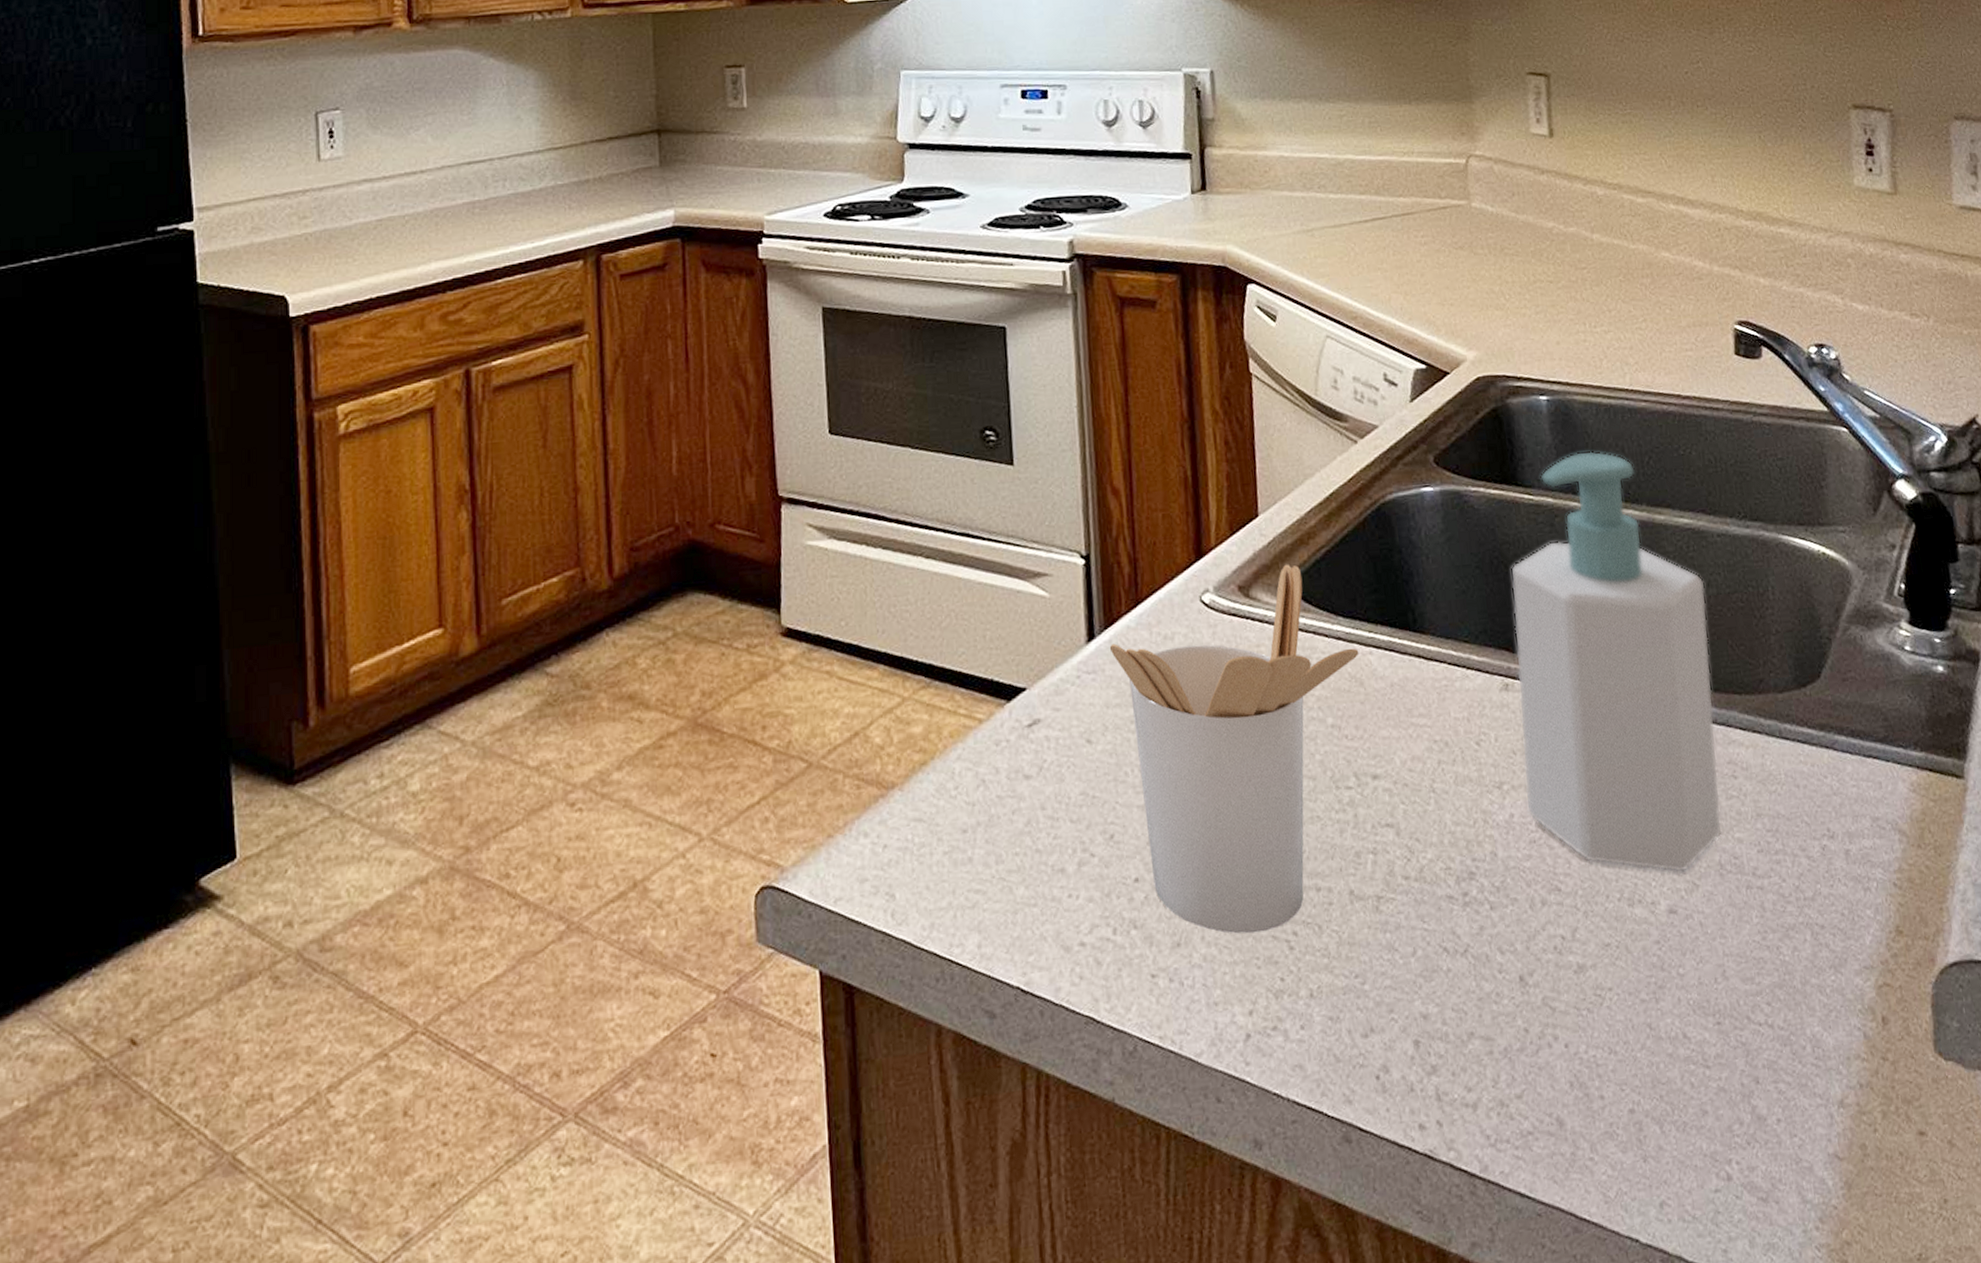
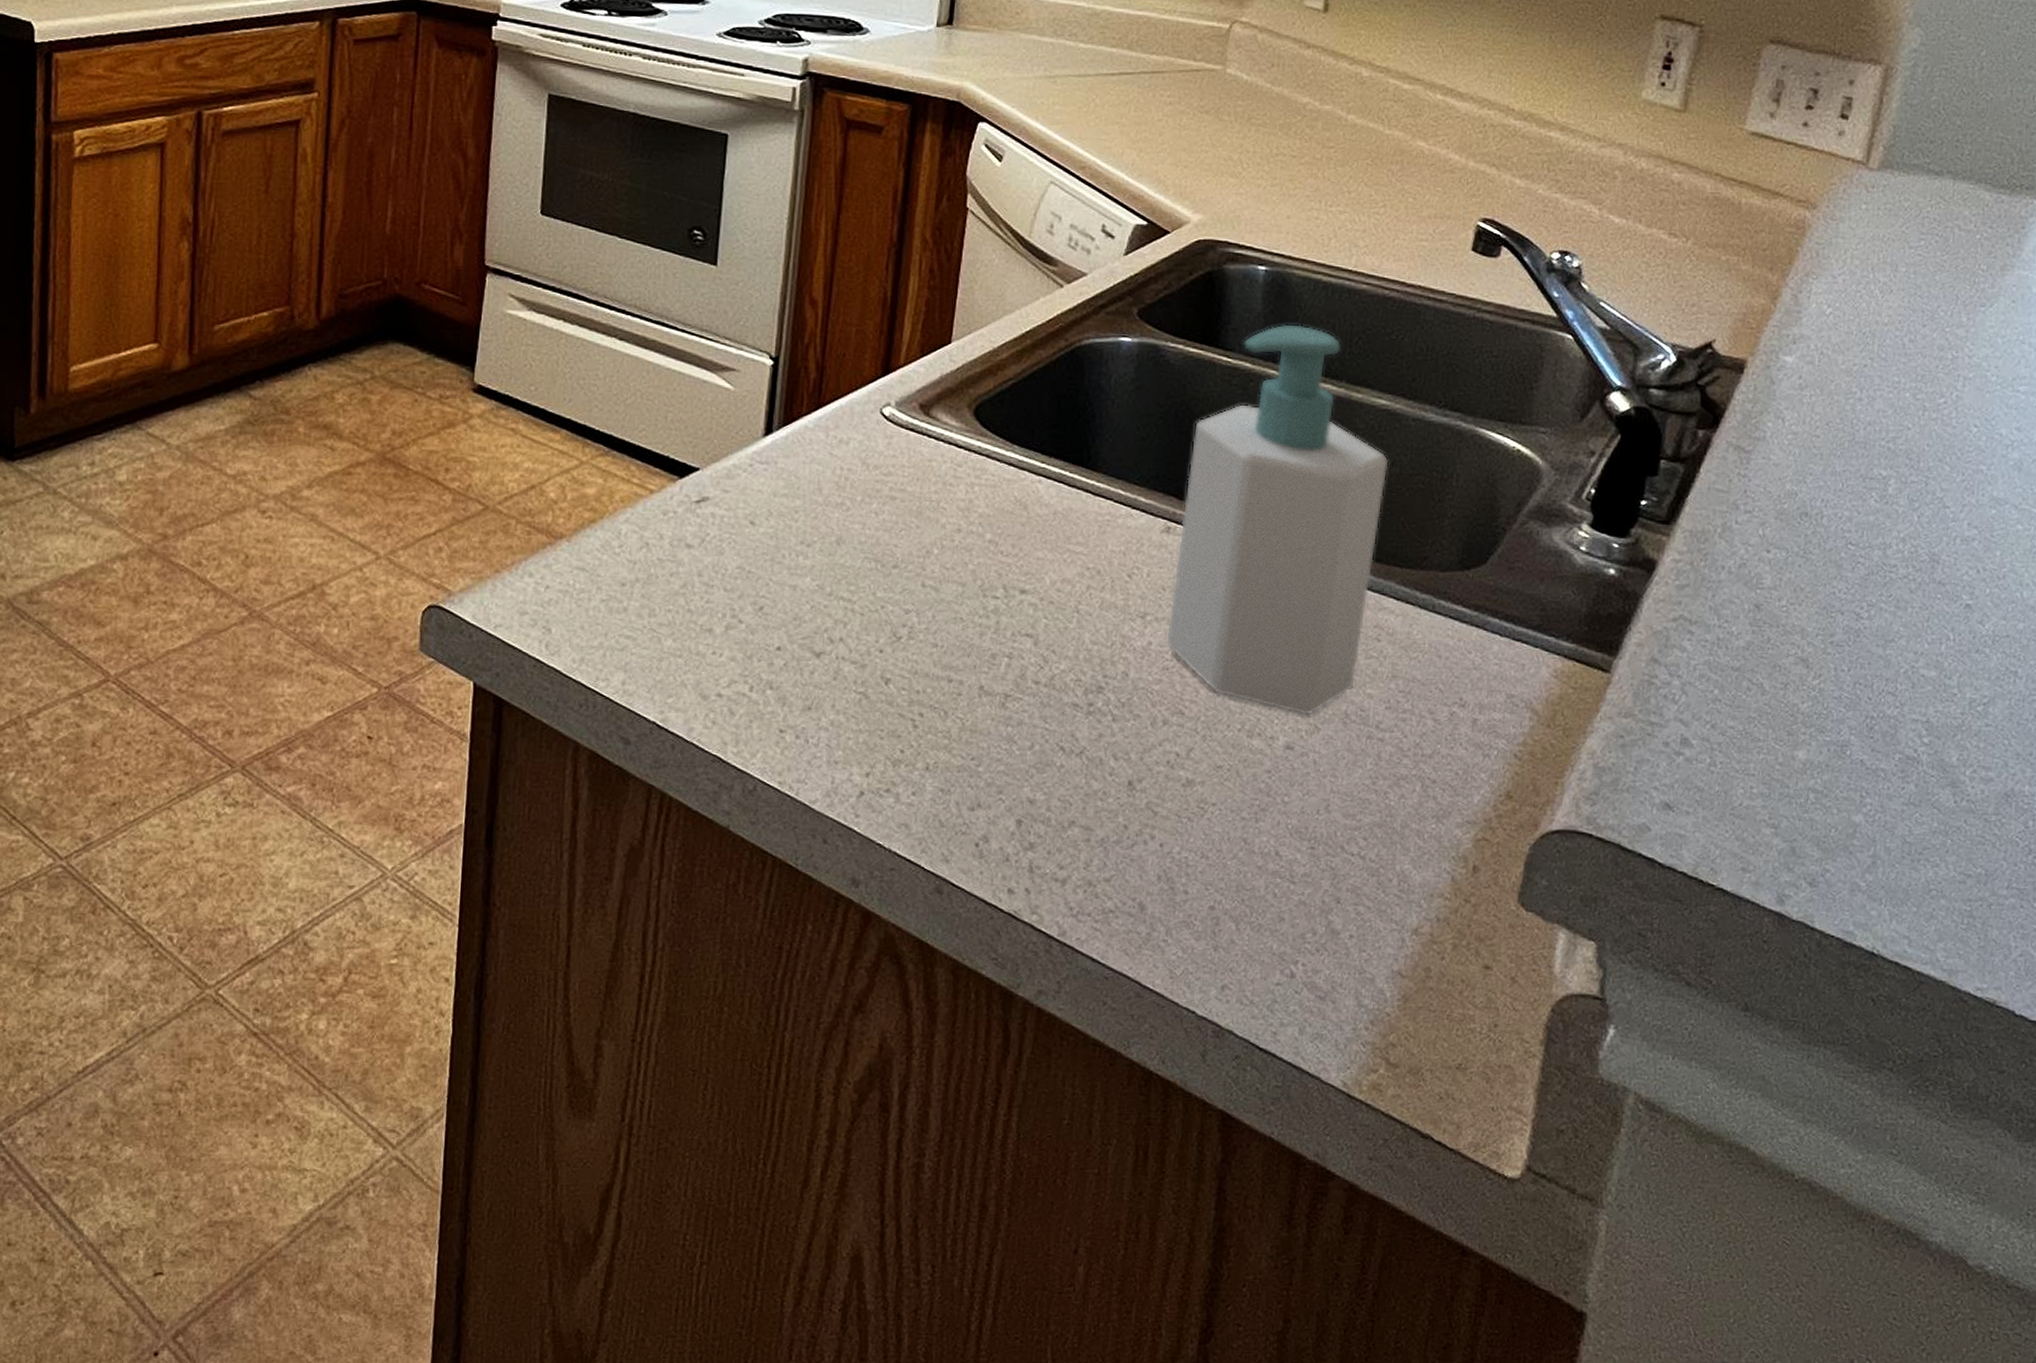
utensil holder: present [1109,564,1359,934] -> none [785,390,1028,709]

